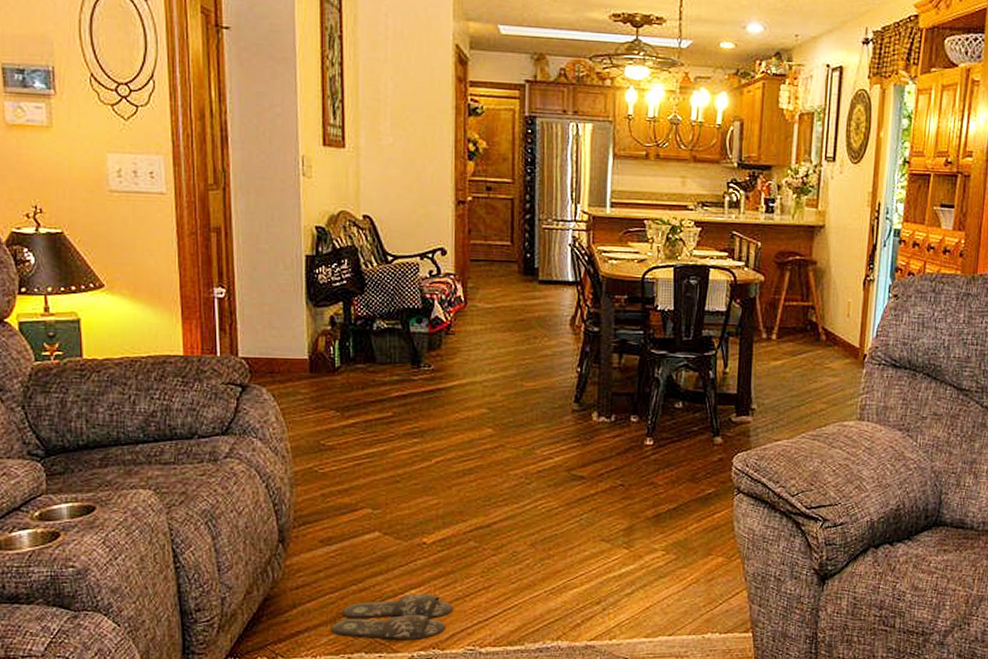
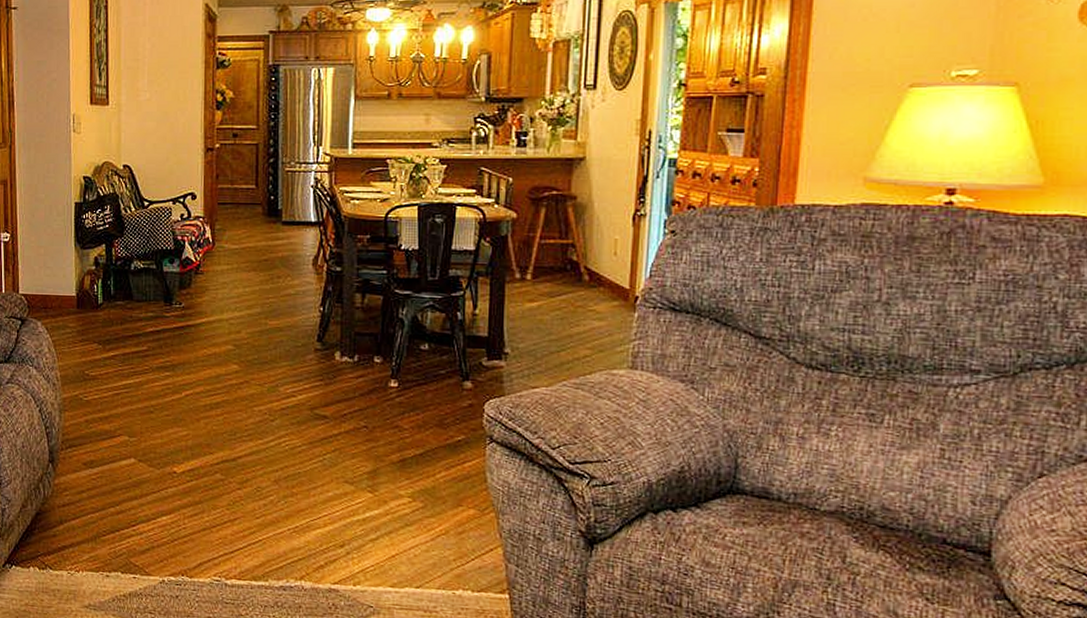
slippers: present [332,593,453,641] -> none [93,520,200,566]

